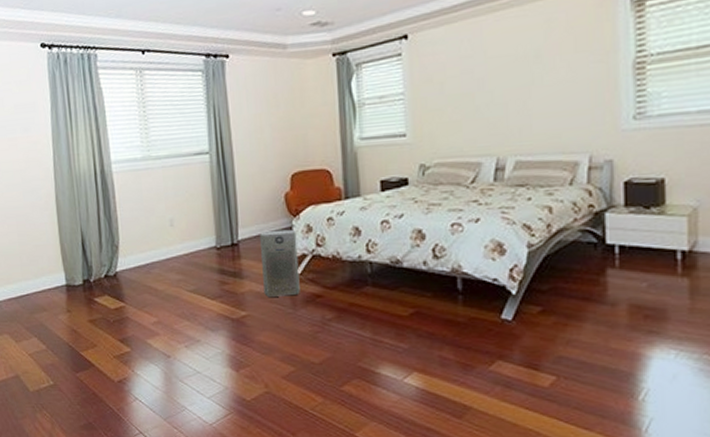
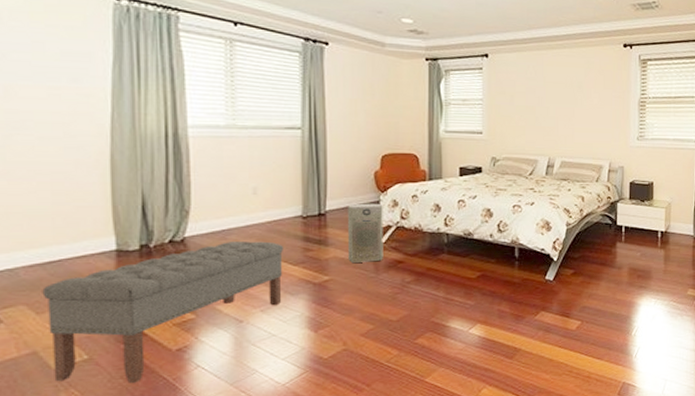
bench: none [18,274,202,411] -> present [42,241,284,384]

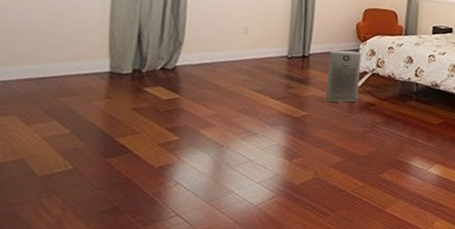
bench: present [42,241,284,384] -> none [34,73,268,196]

